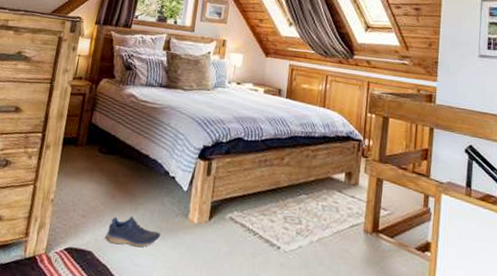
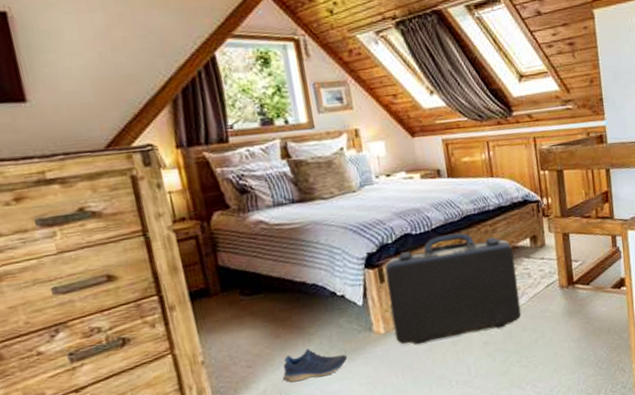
suitcase: none [205,147,328,254] -> present [385,232,522,344]

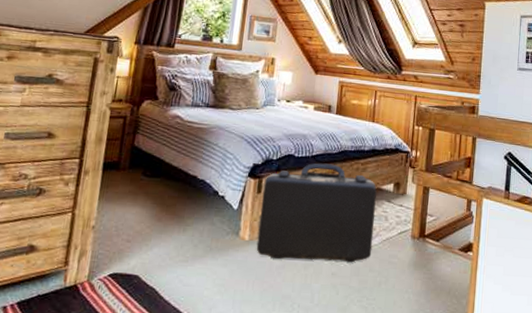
athletic shoe: present [283,348,347,383] -> none [152,237,211,268]

